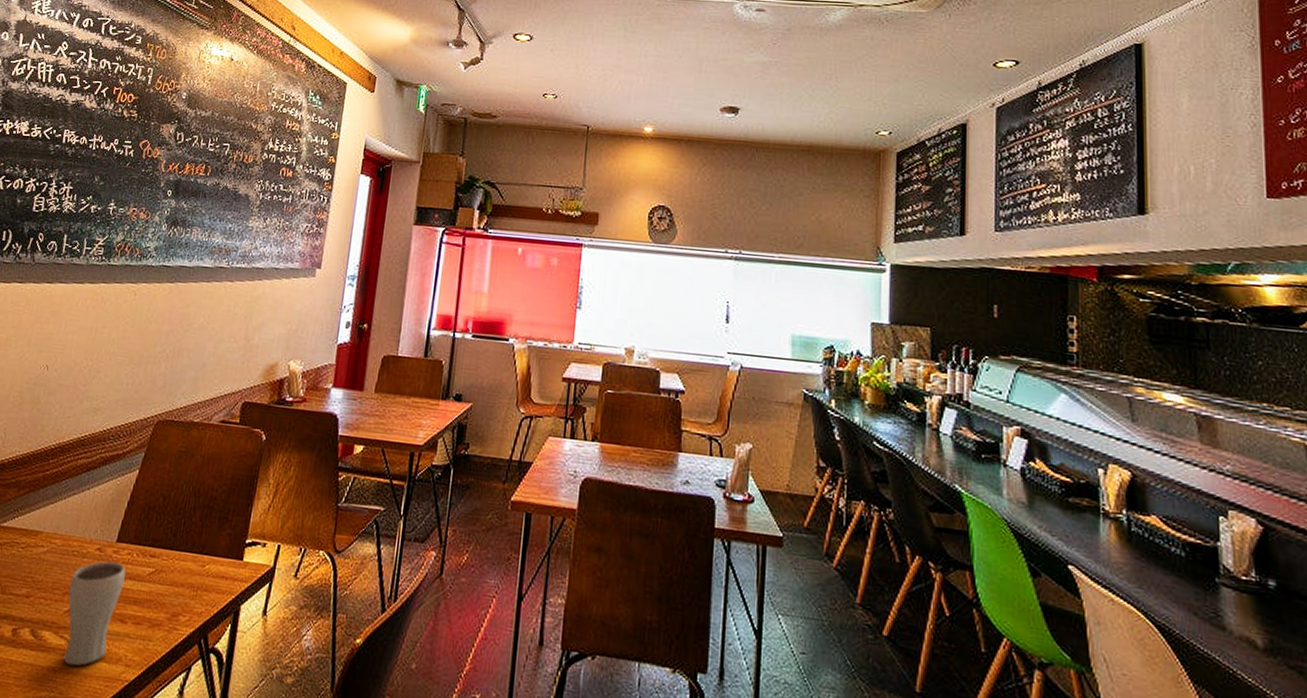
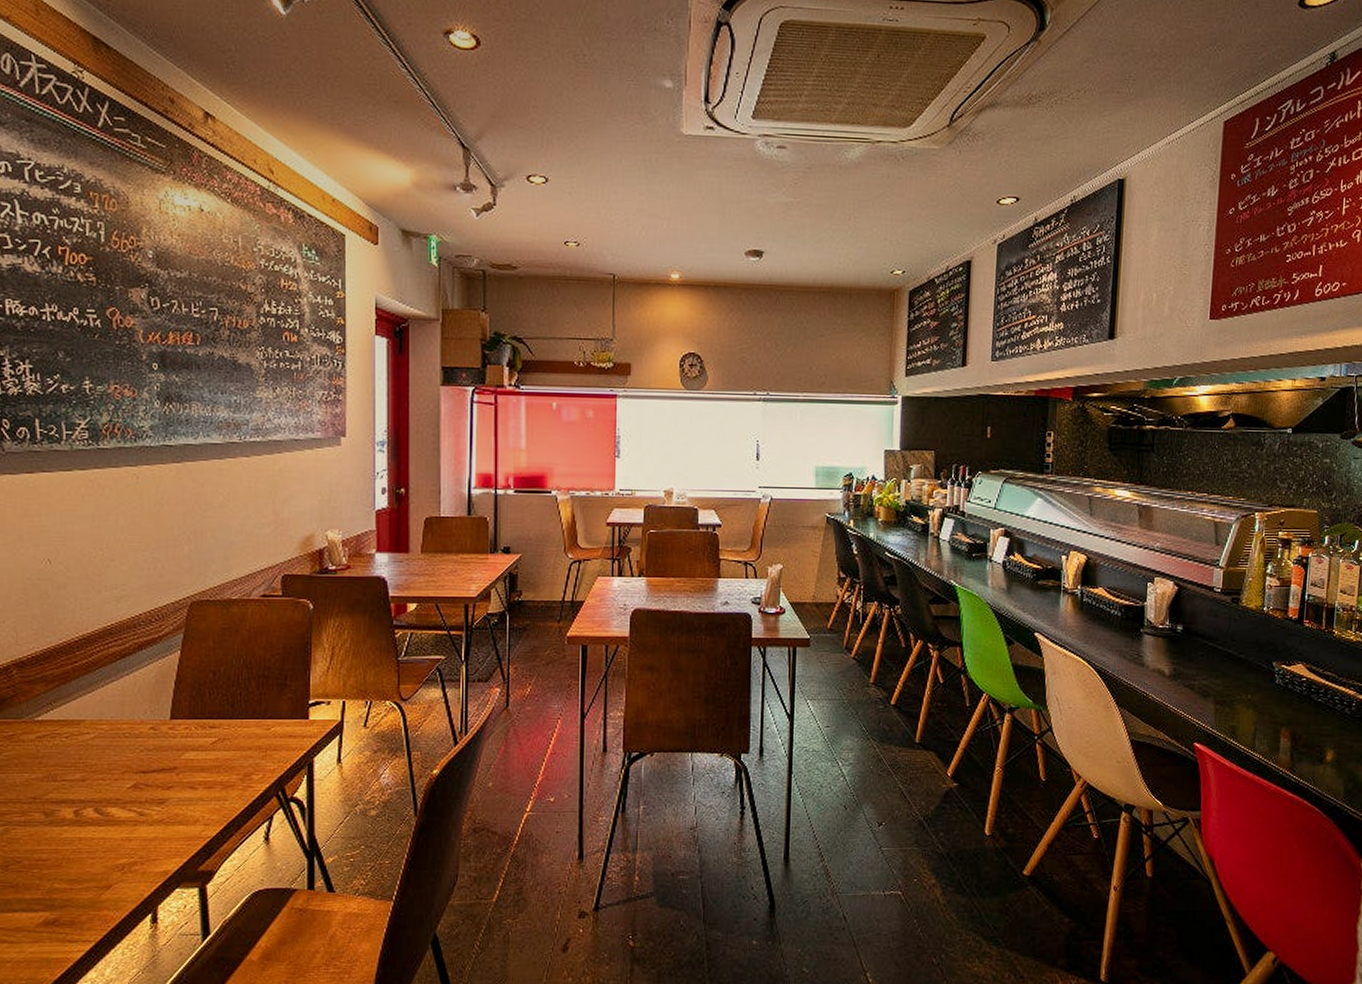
drinking glass: present [63,561,126,666] -> none [127,737,187,833]

